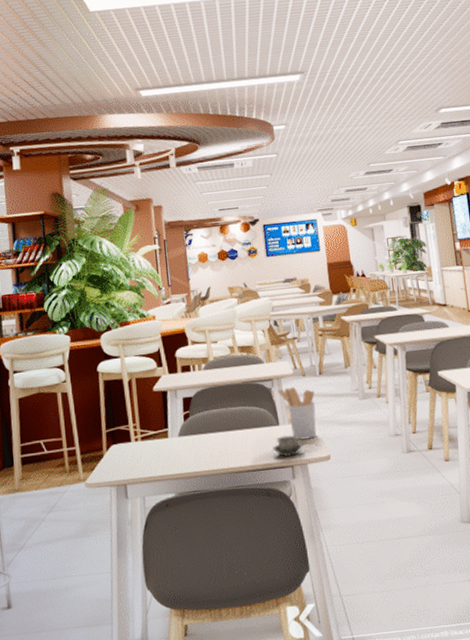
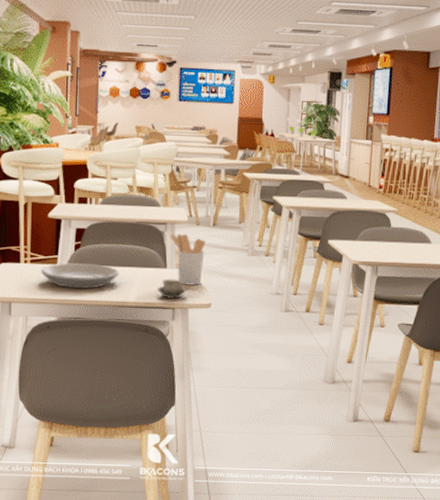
plate: none [153,431,232,461] -> present [41,262,119,289]

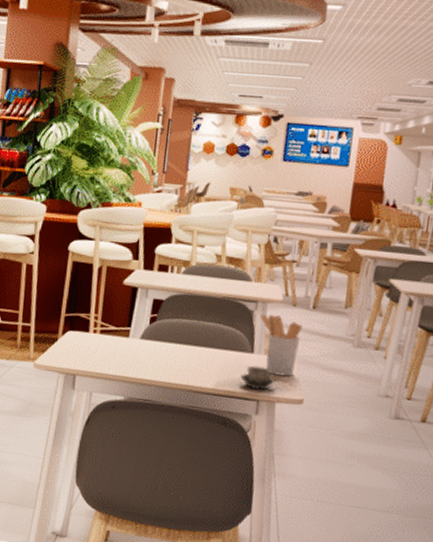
plate: present [41,262,119,289] -> none [111,336,198,369]

